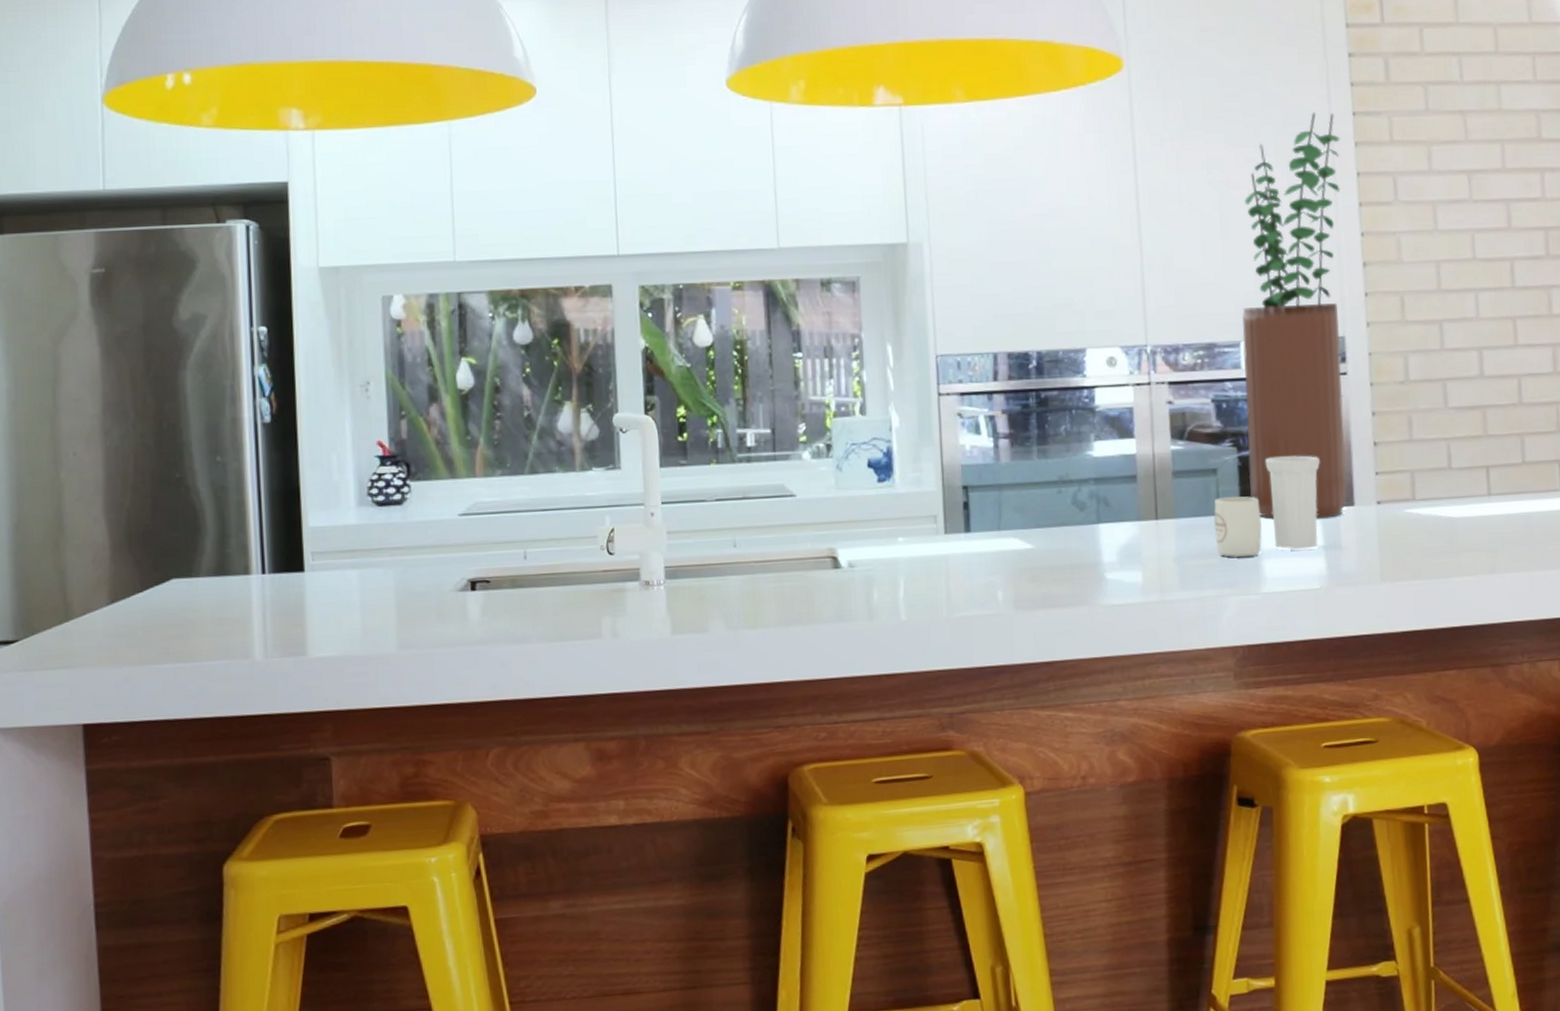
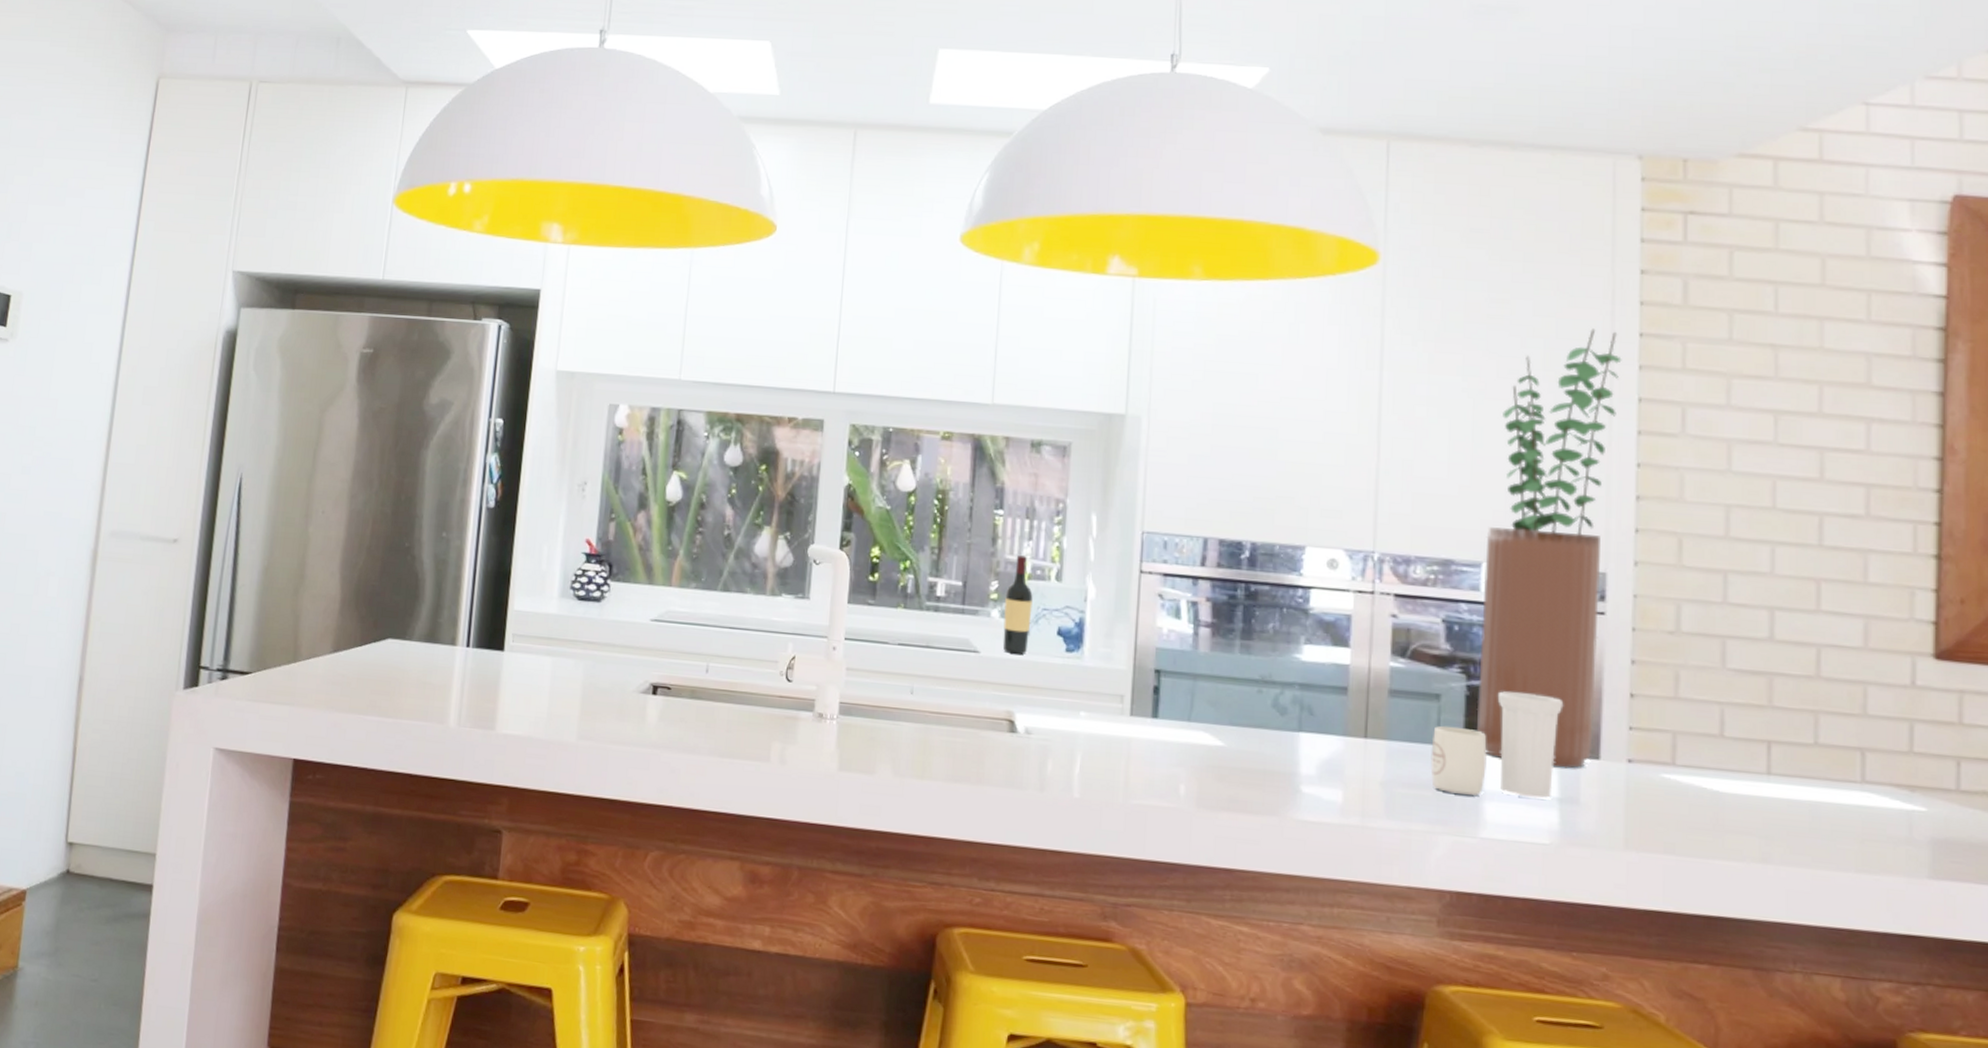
wine bottle: none [814,395,842,492] -> present [1002,555,1033,654]

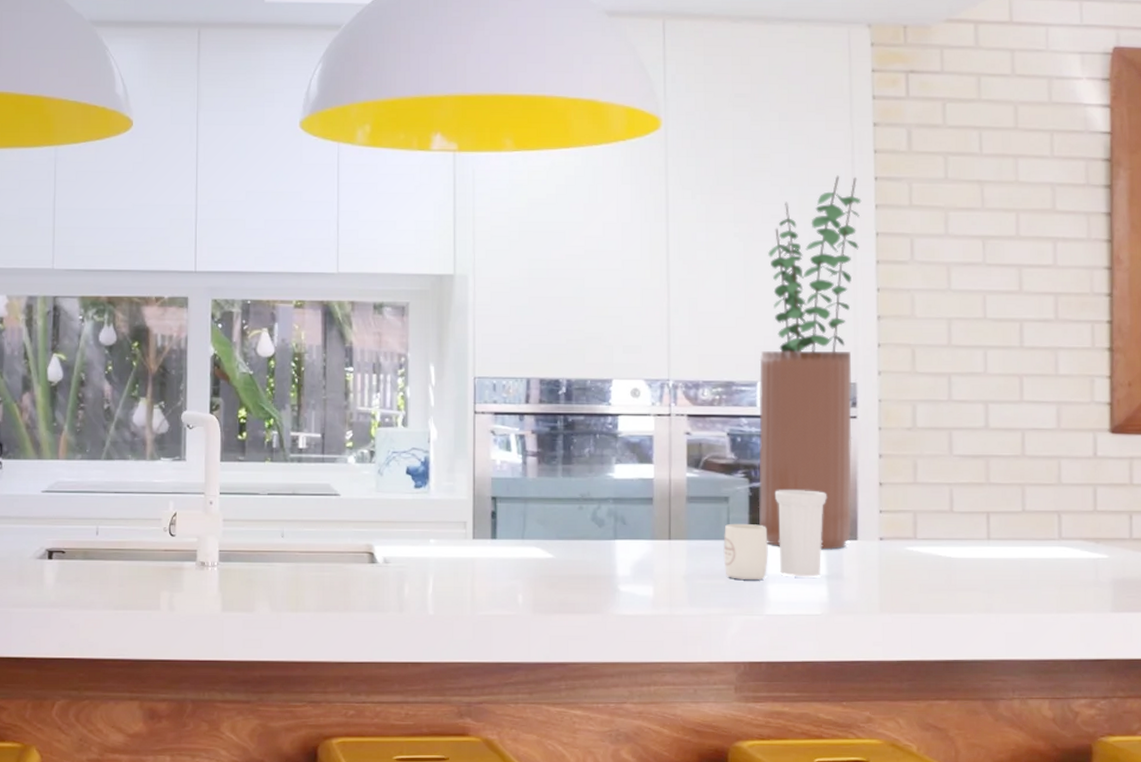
wine bottle: present [1002,555,1033,654] -> none [359,406,383,494]

